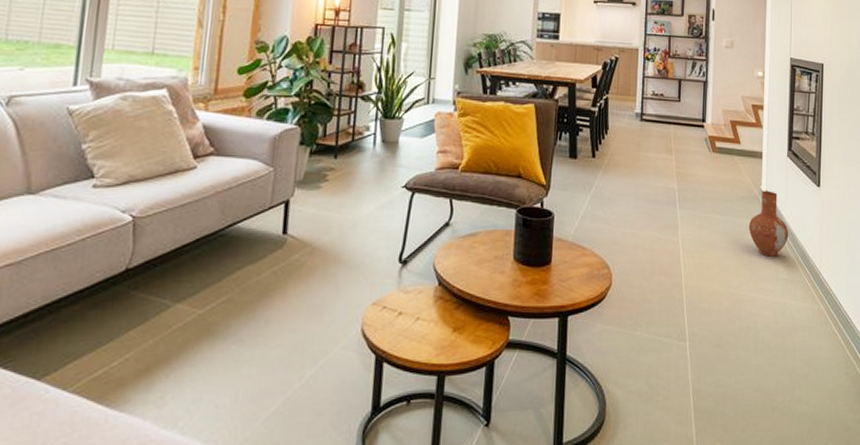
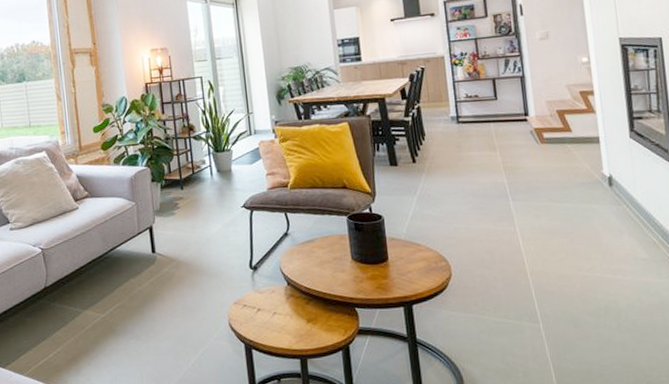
vase: present [748,190,789,257] -> none [593,174,644,238]

